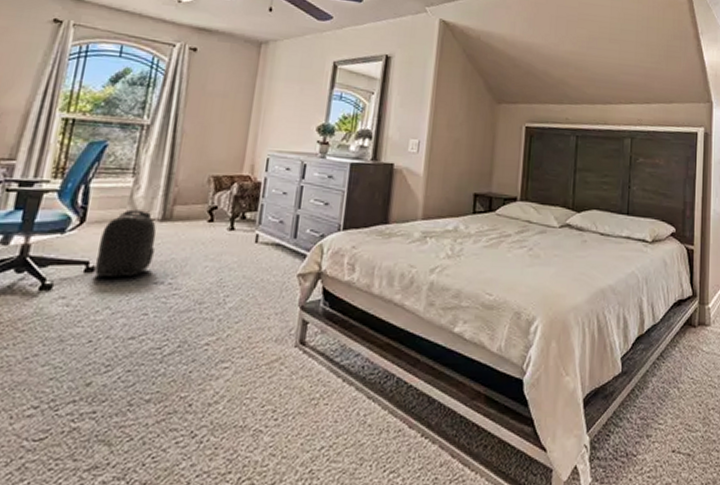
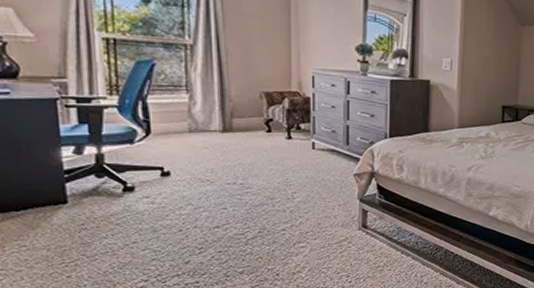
backpack: present [94,209,157,278] -> none [169,122,223,180]

